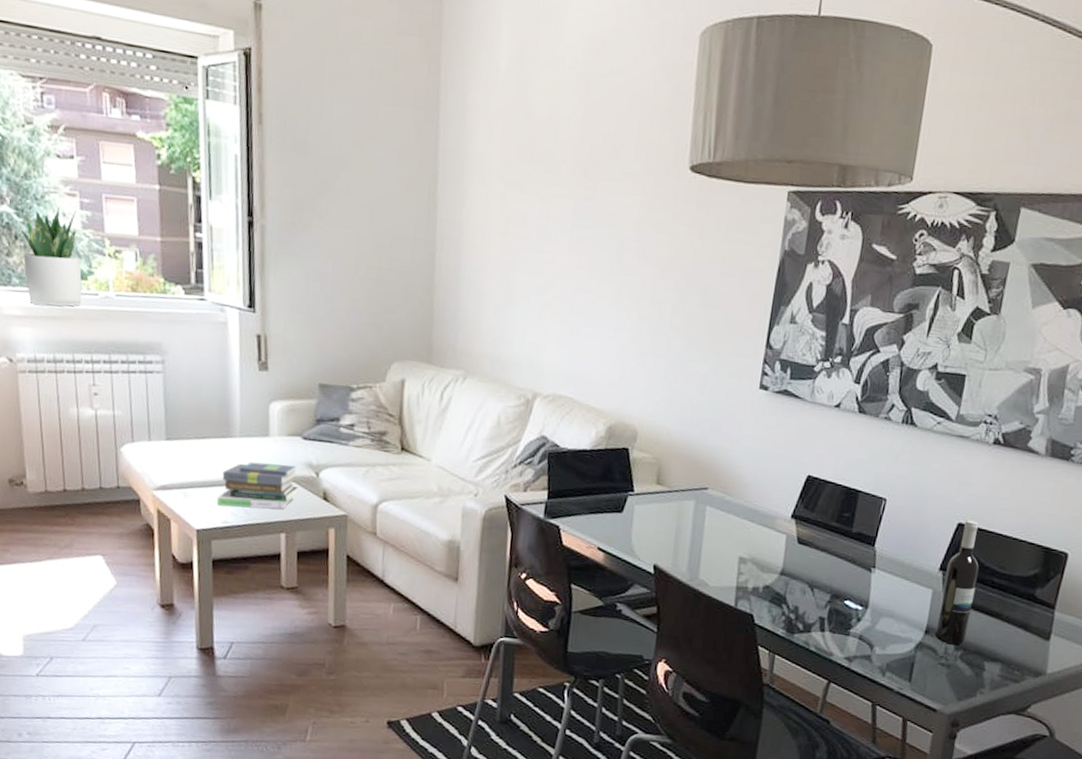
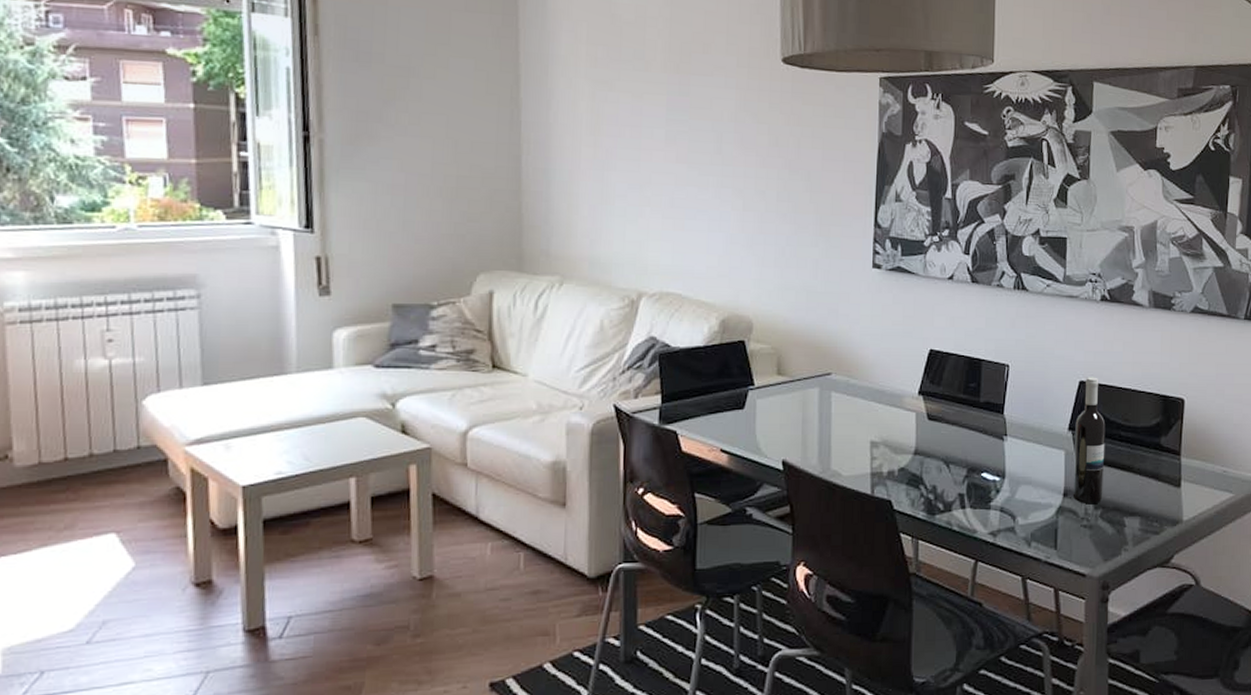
planter: present [20,207,82,307] -> none [13,133,94,245]
books: present [216,461,300,510] -> none [268,398,372,455]

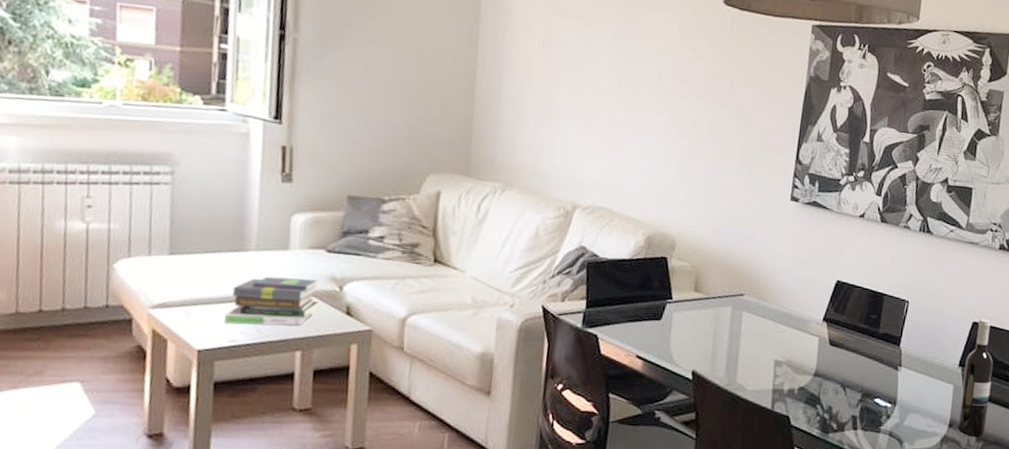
books: none [268,398,372,455] -> present [224,276,320,326]

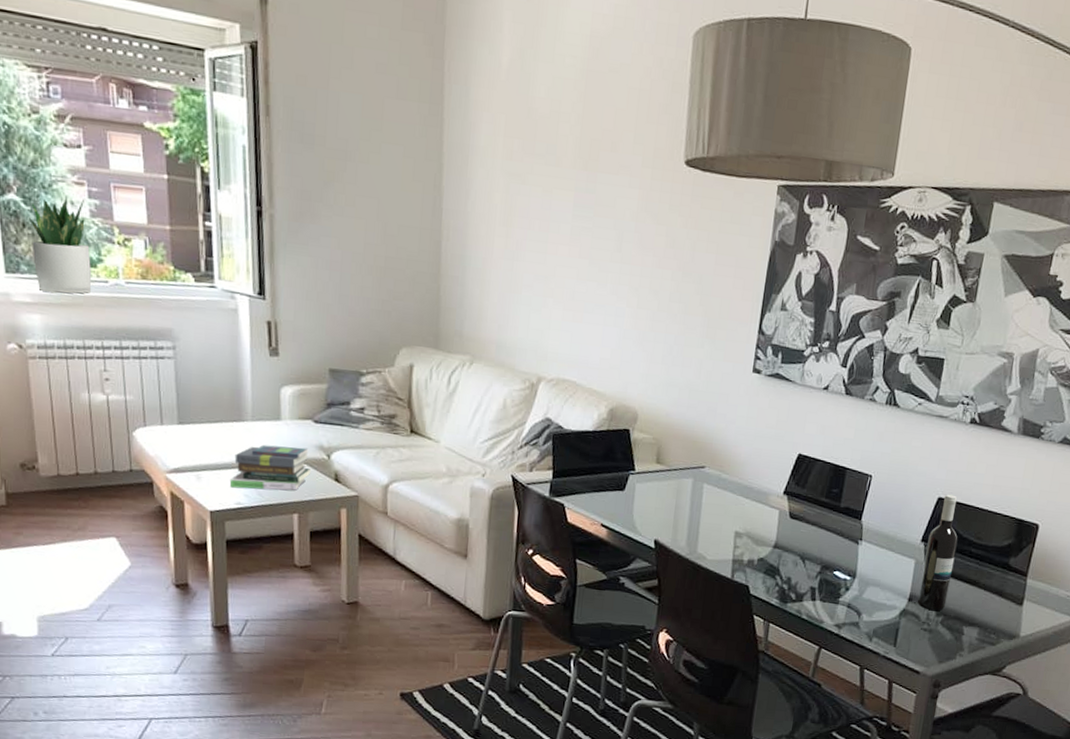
planter: none [15,13,86,116] -> present [28,195,92,294]

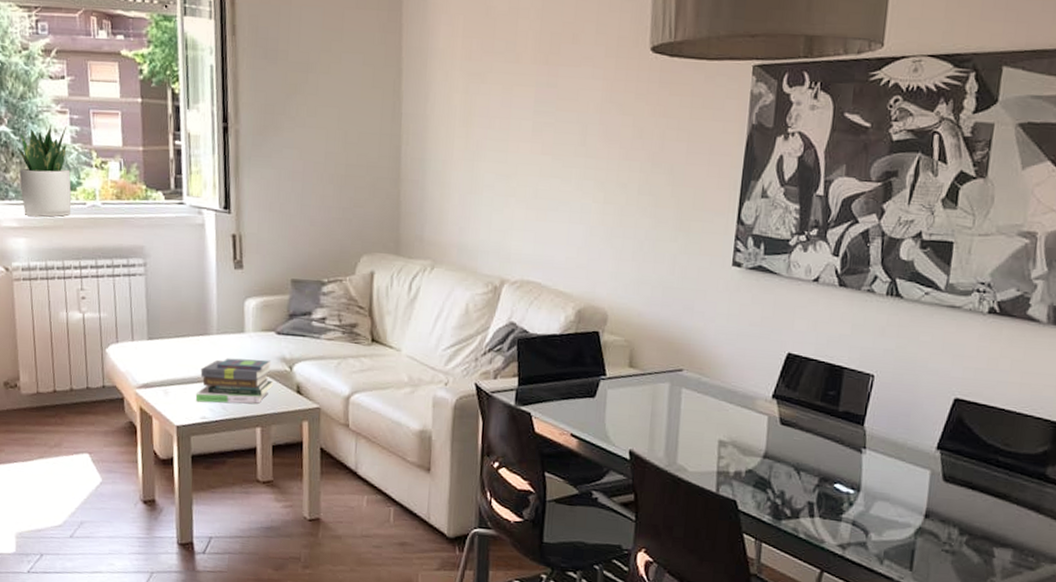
wine bottle: present [917,494,958,611] -> none [935,394,982,530]

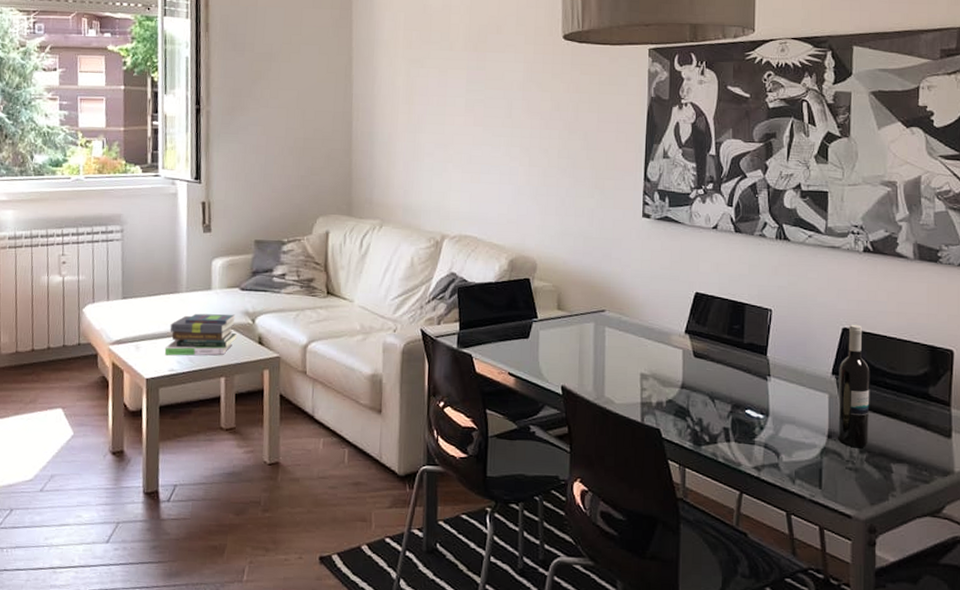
planter: present [16,124,72,217] -> none [10,110,58,191]
wine bottle: none [935,394,982,530] -> present [837,324,870,448]

